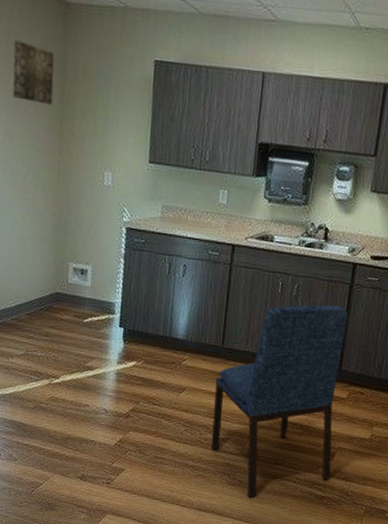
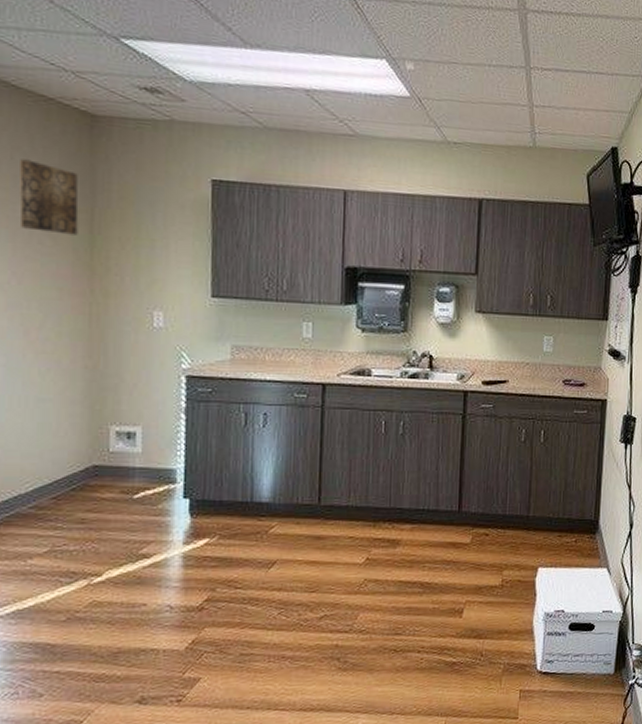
dining chair: present [211,305,348,499] -> none [313,440,463,683]

